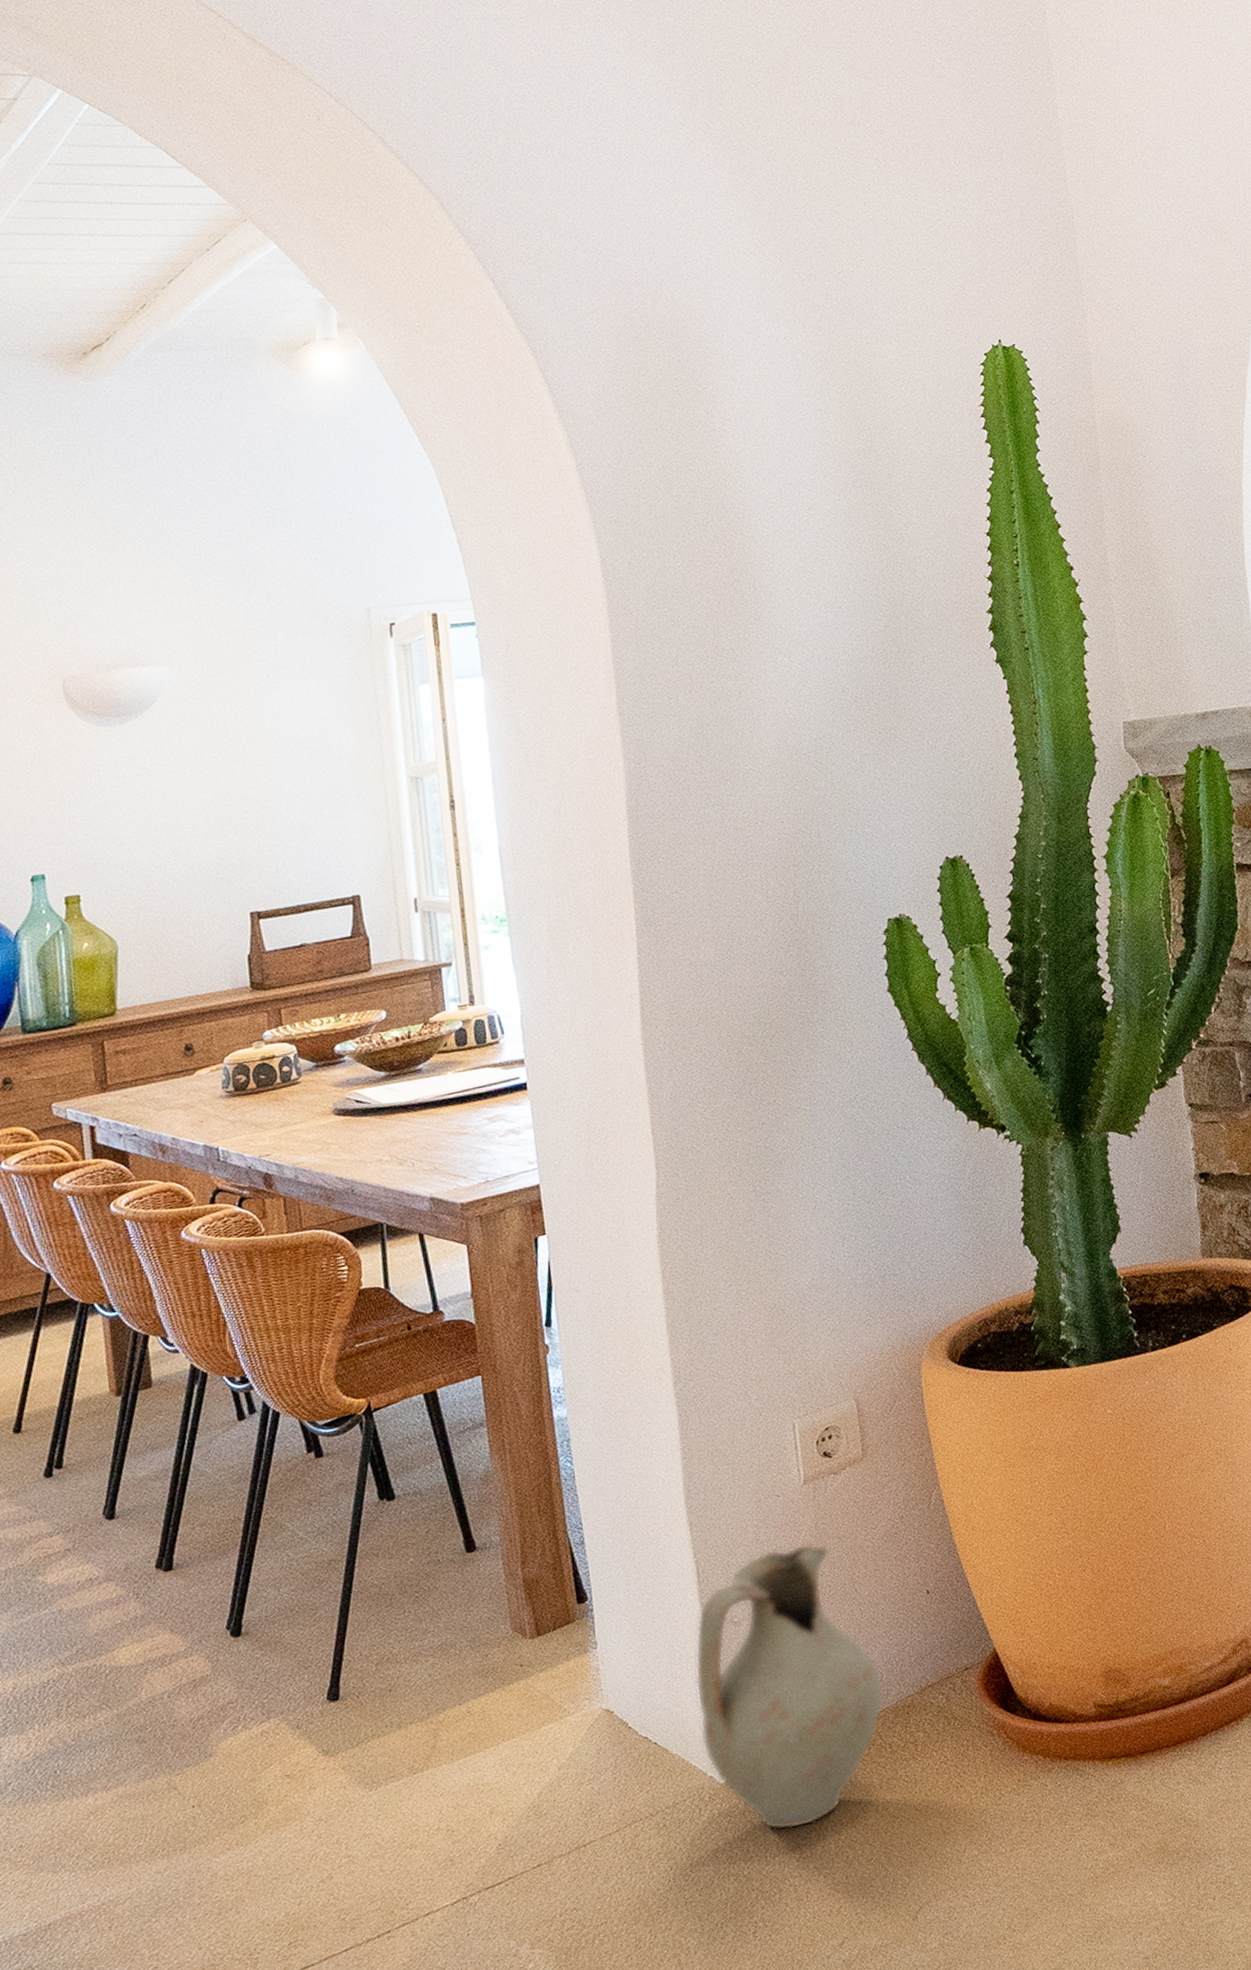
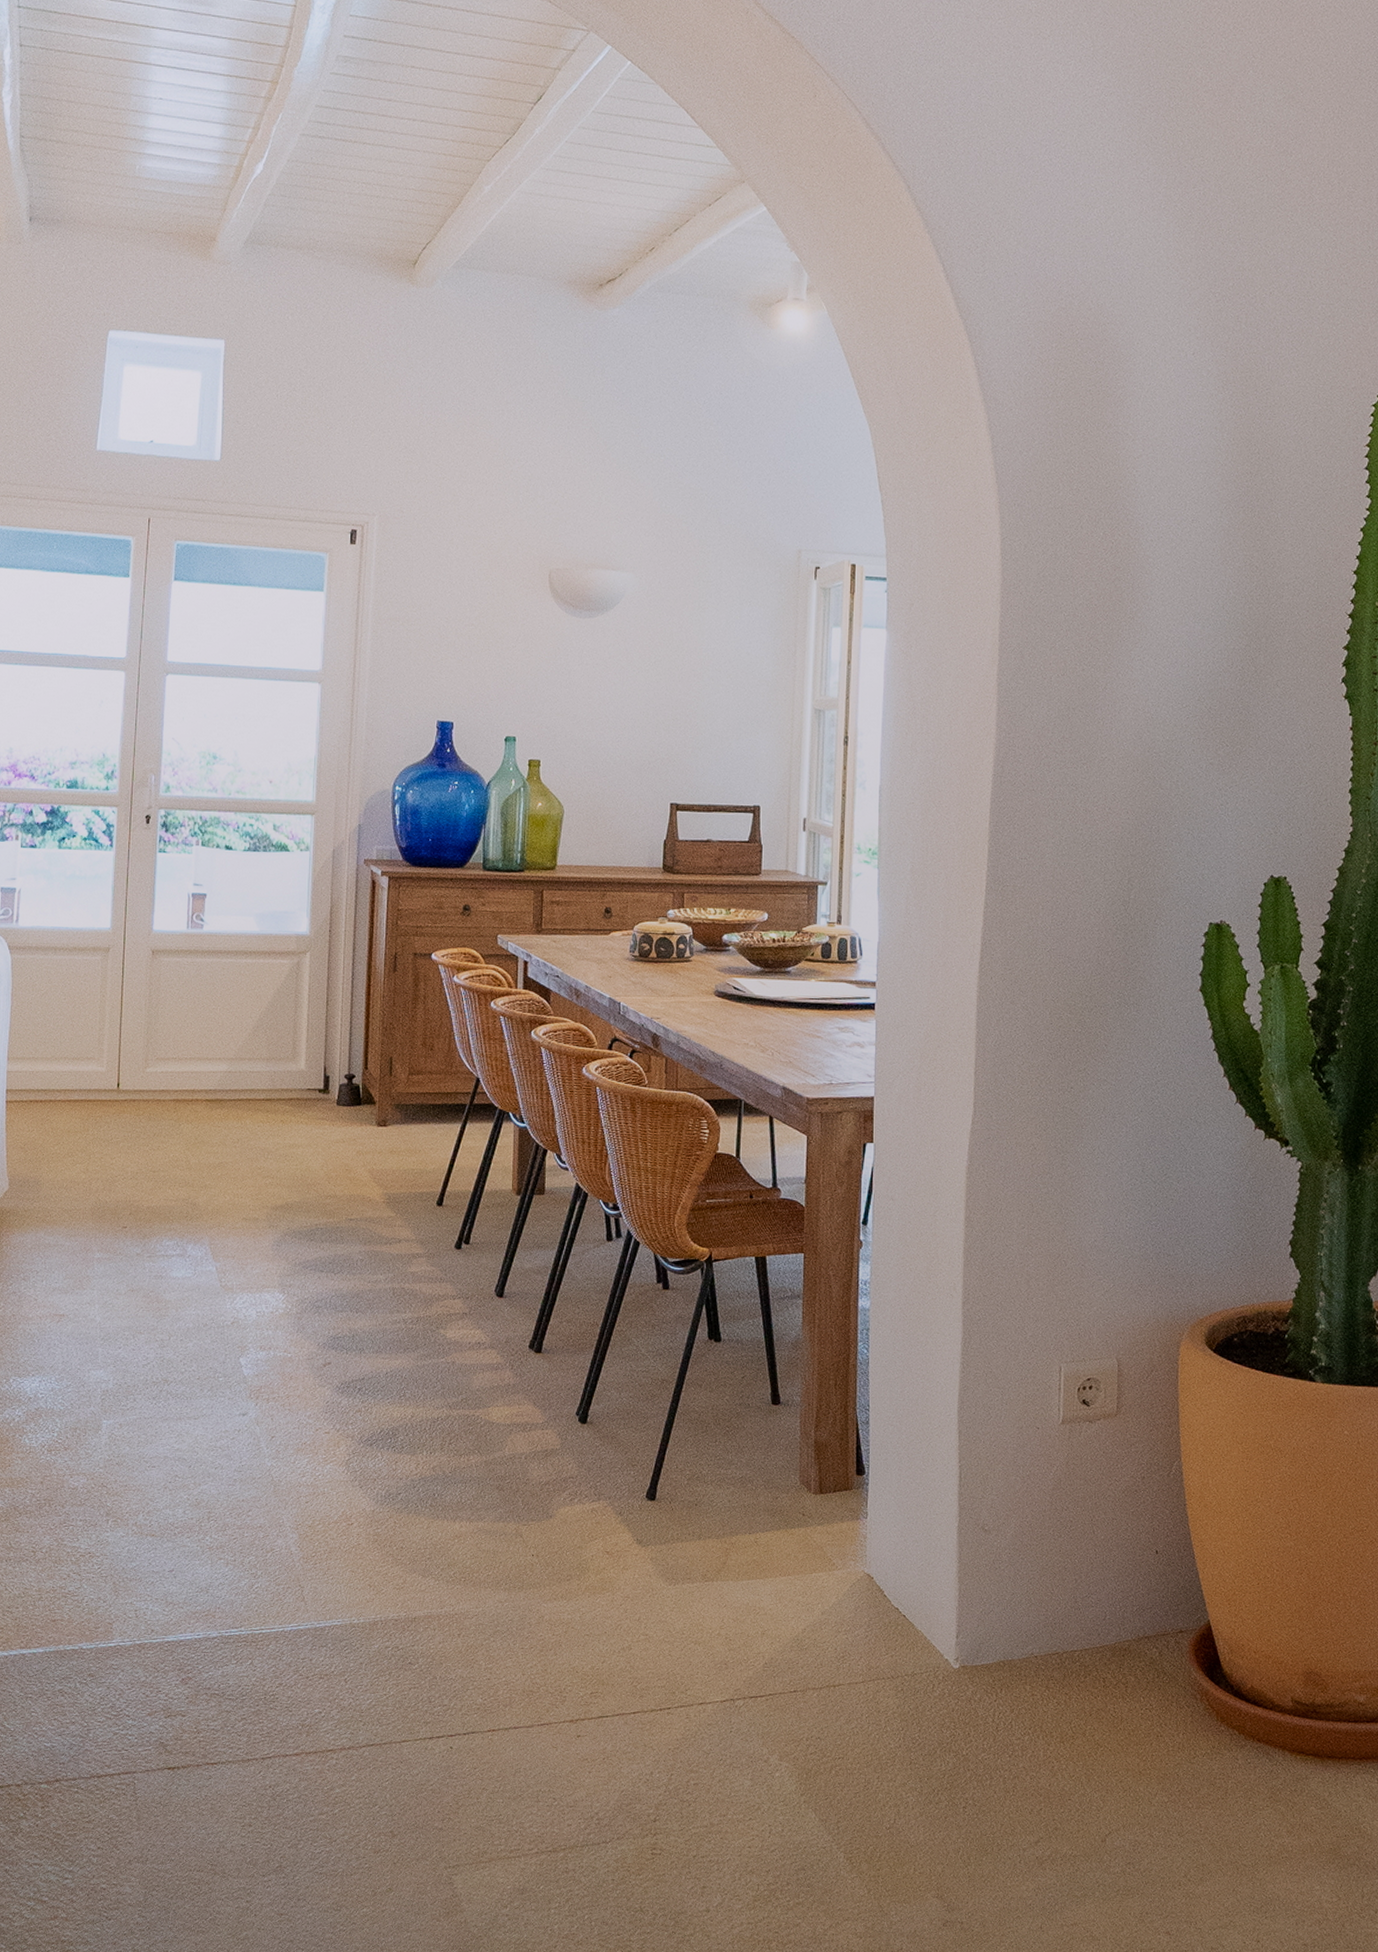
ceramic jug: present [695,1543,884,1831] -> none [943,1474,1105,1729]

